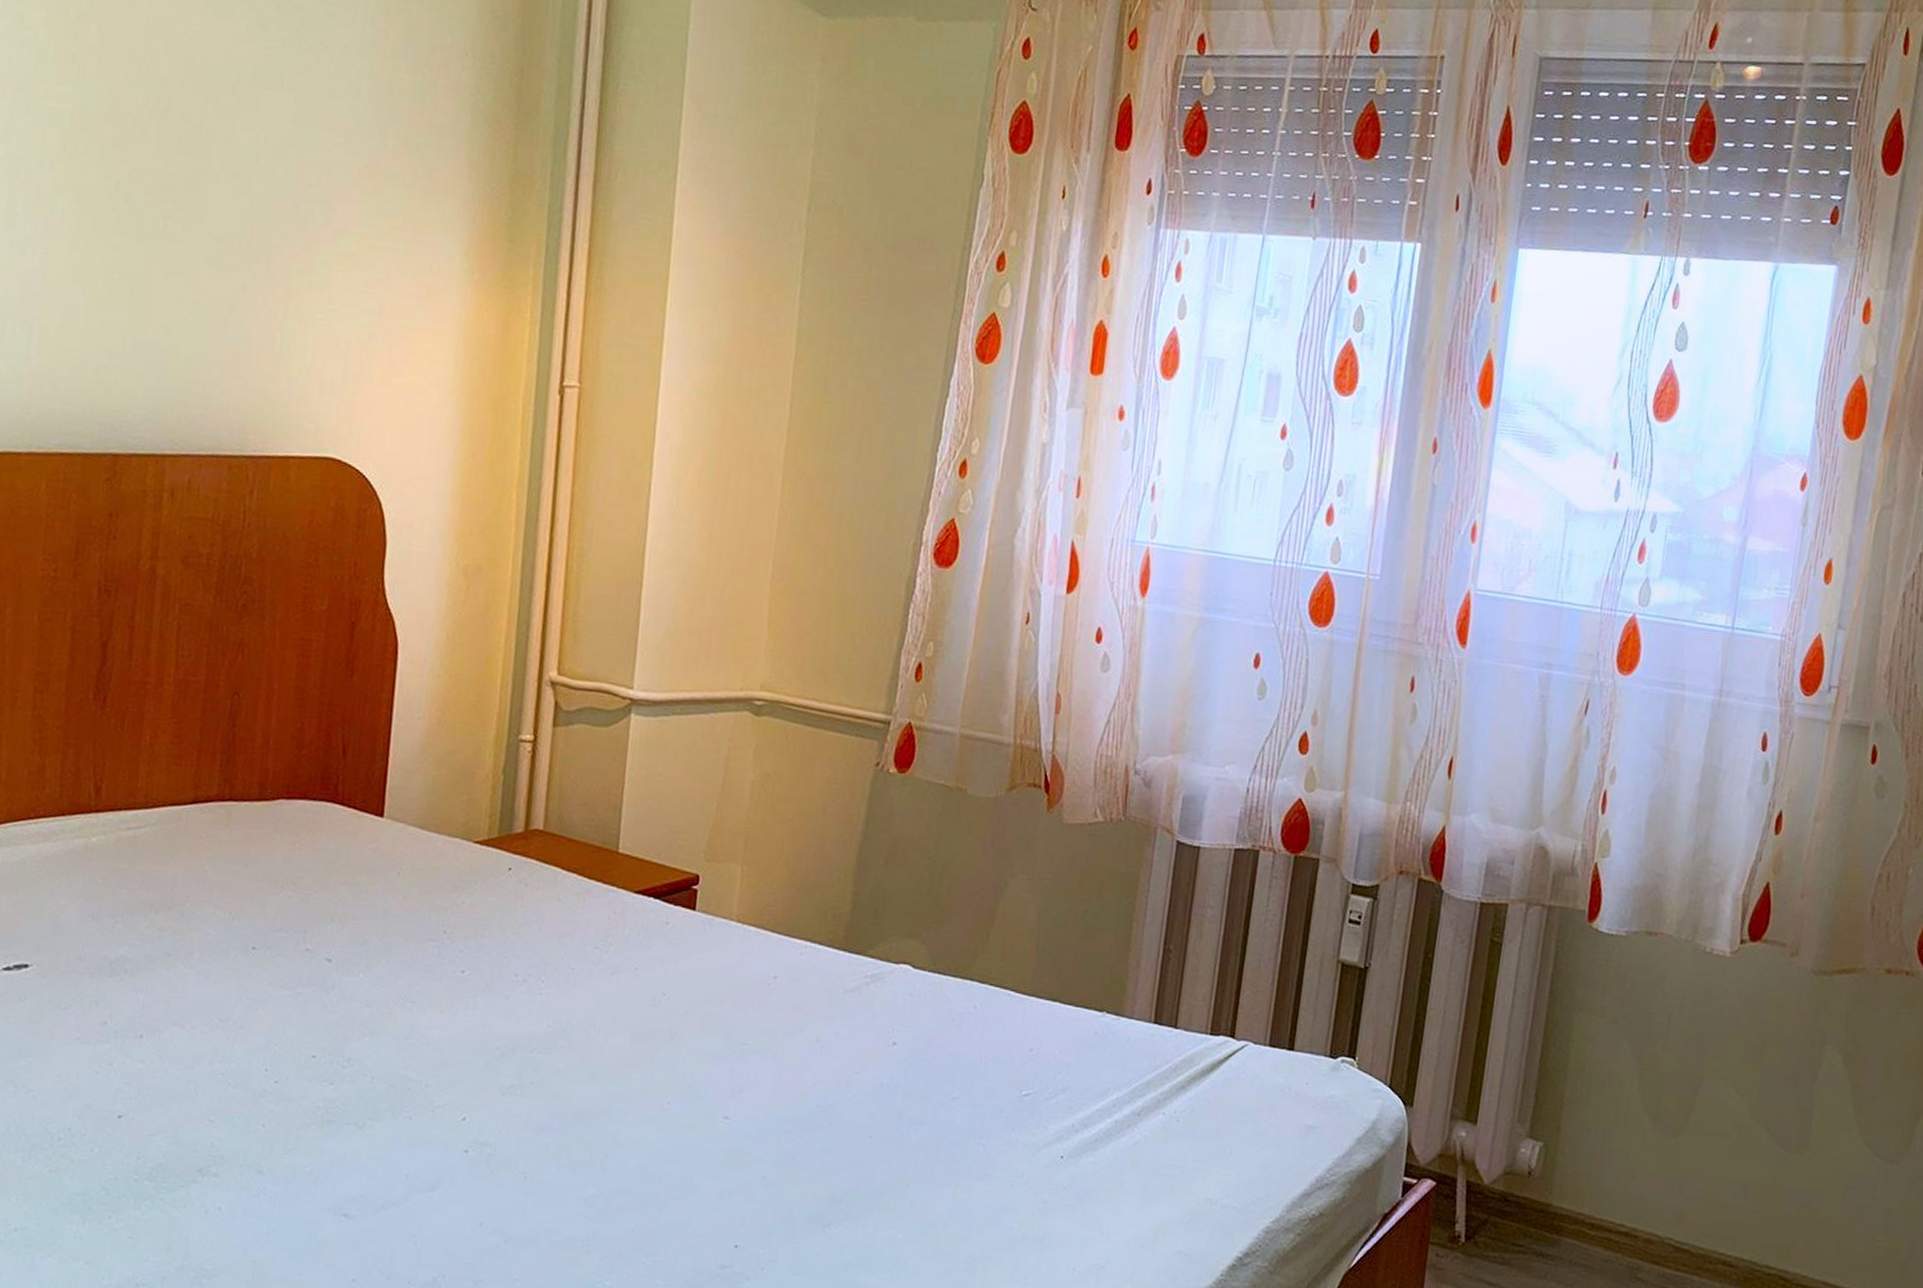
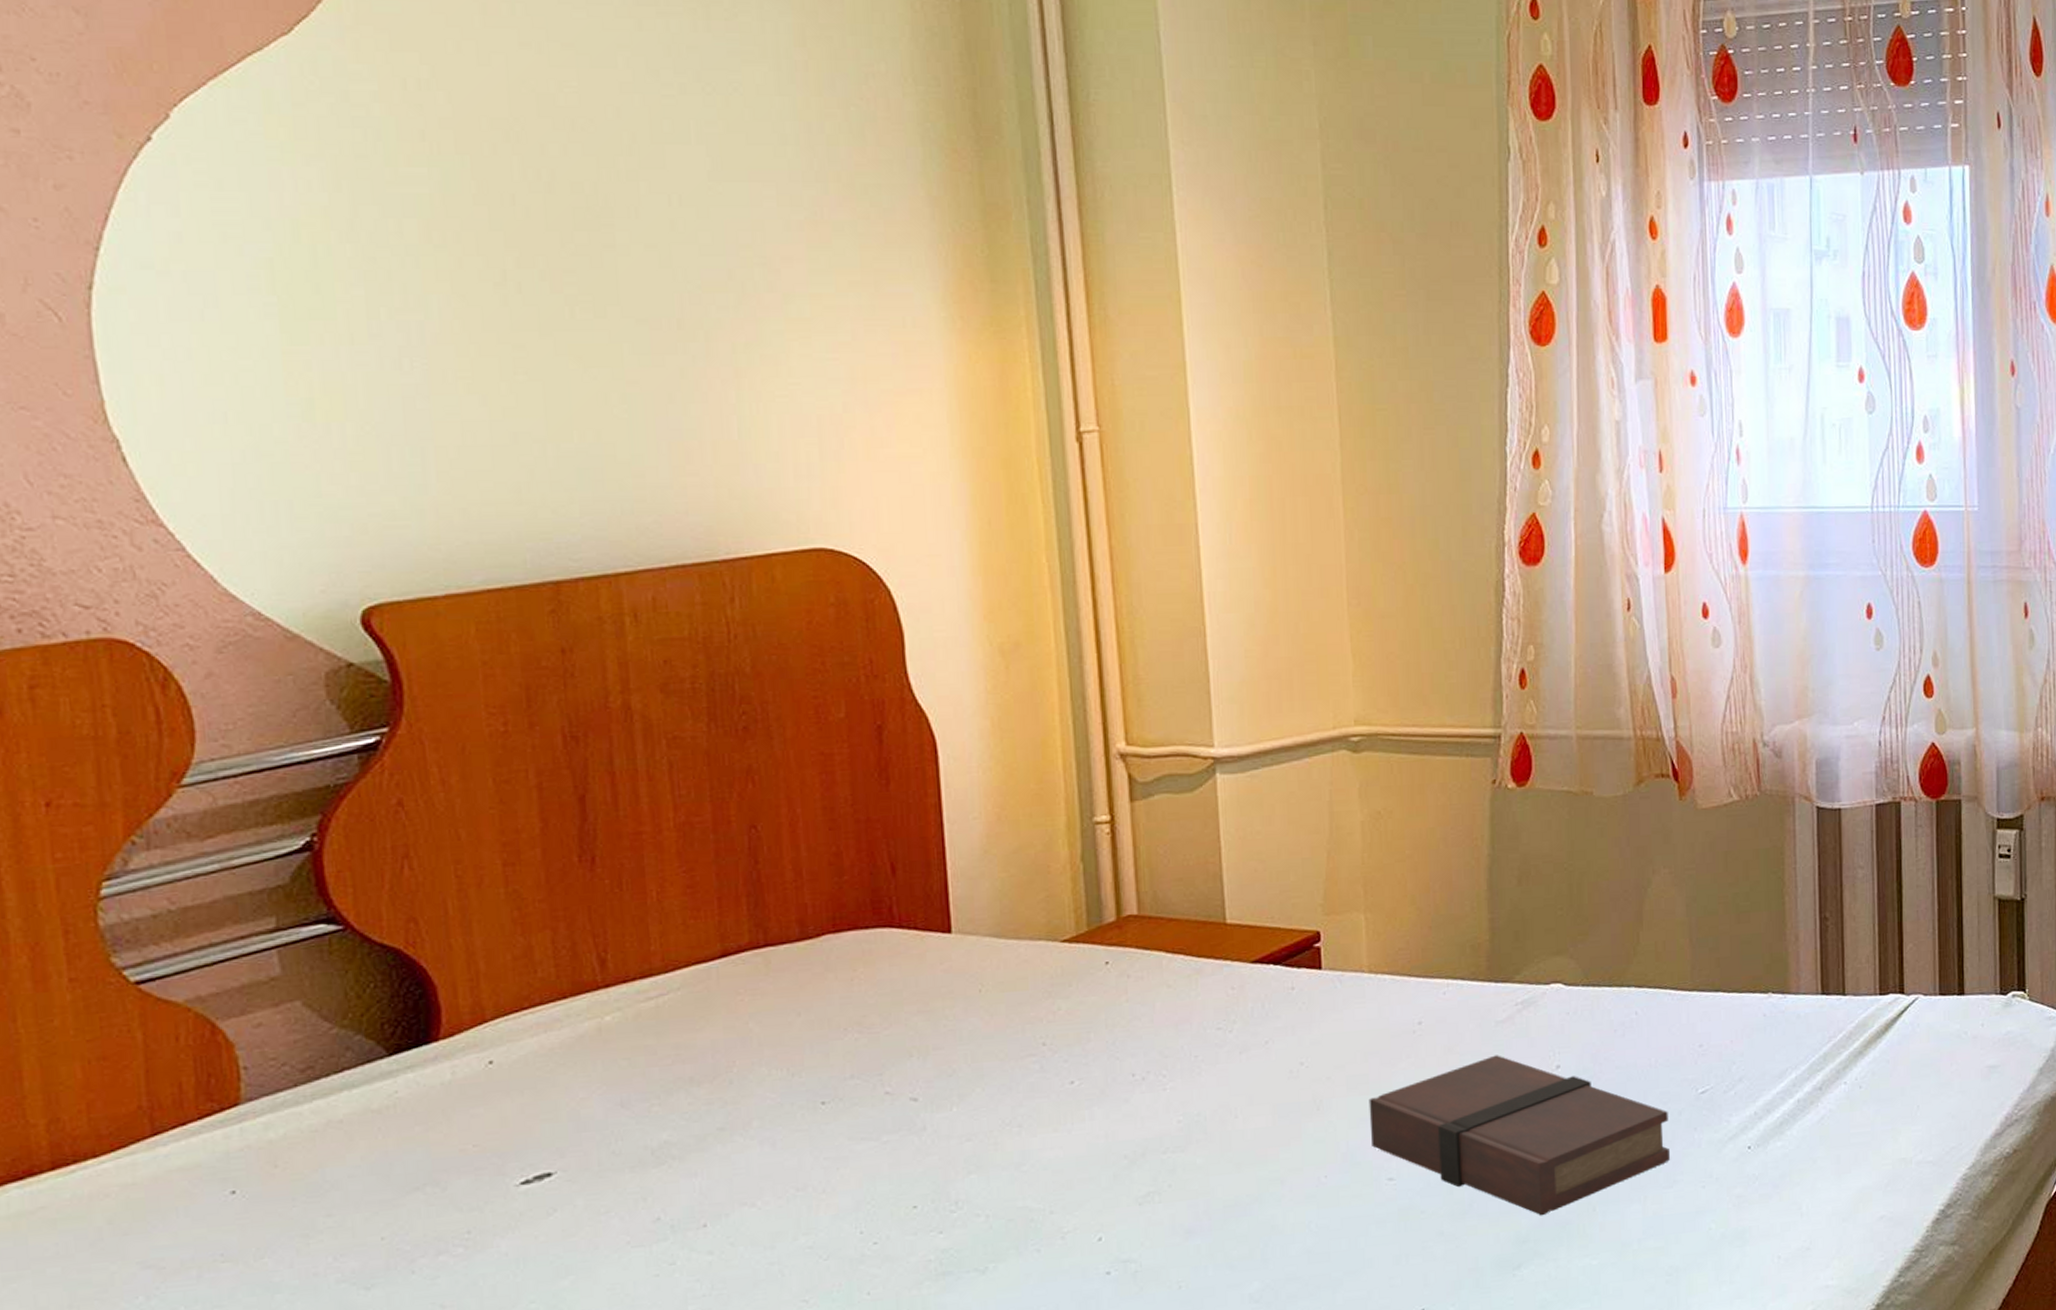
book: none [714,1021,991,1182] -> present [1368,1055,1670,1216]

